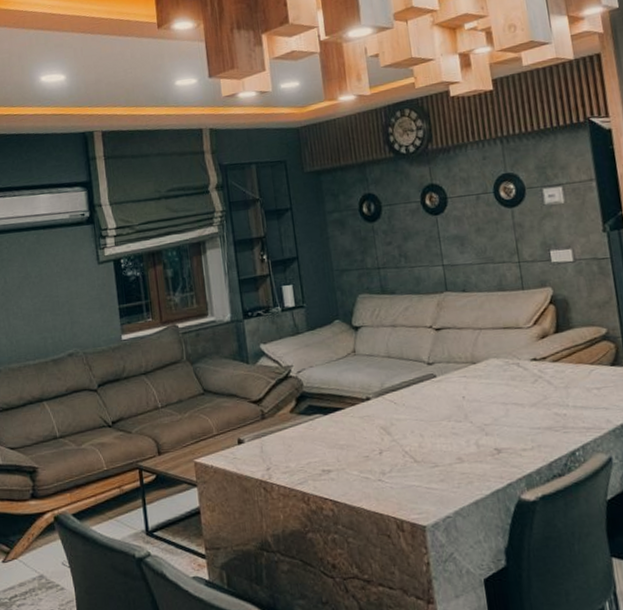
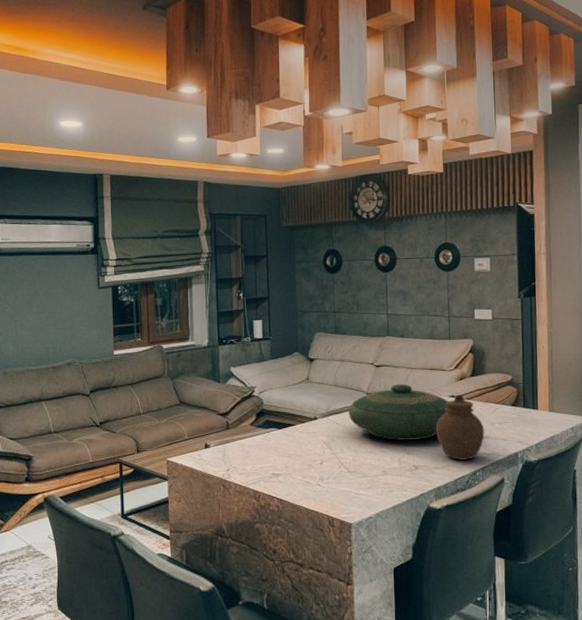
decorative bowl: none [407,348,531,419] -> present [348,384,448,440]
jar: none [517,357,581,438] -> present [436,395,485,460]

